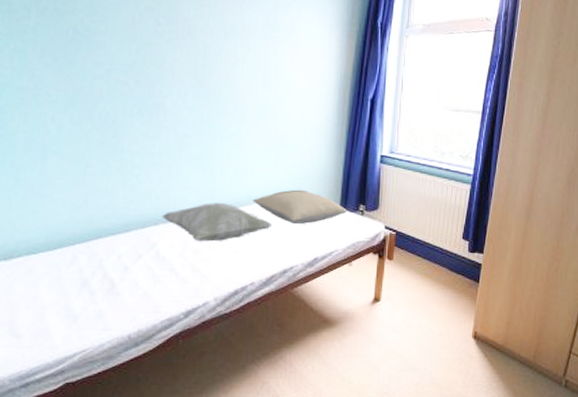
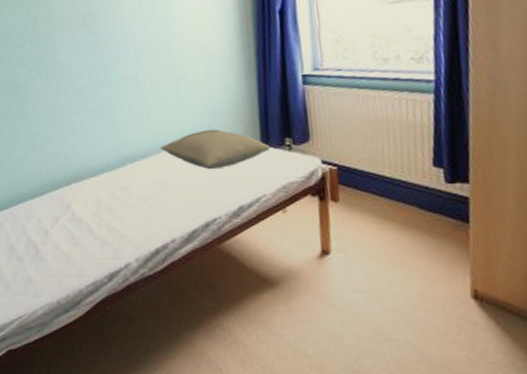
decorative pillow: present [161,203,273,242] -> none [72,154,186,199]

